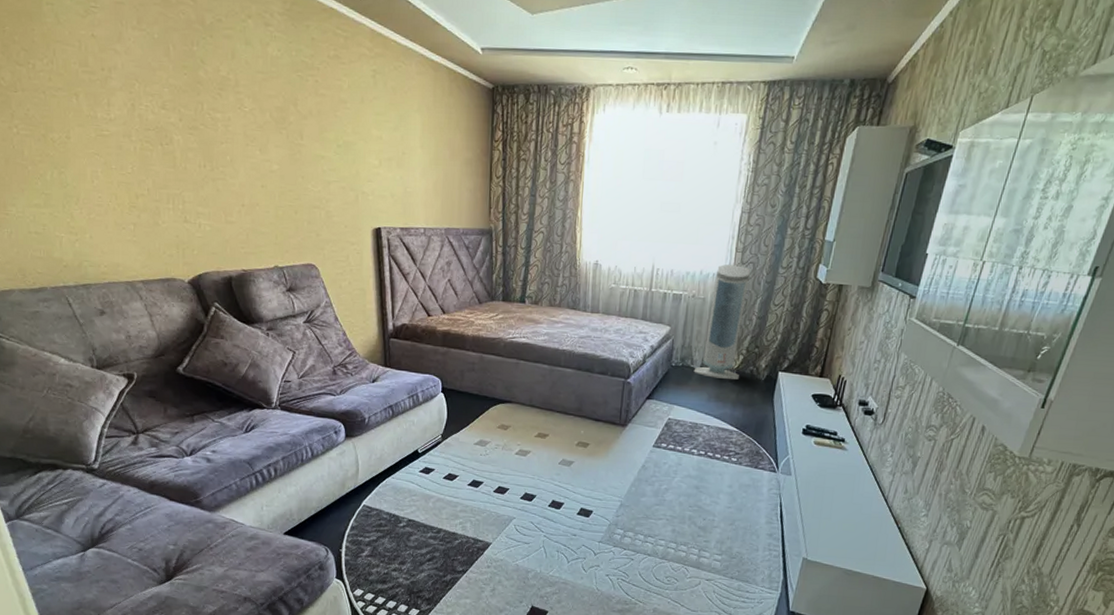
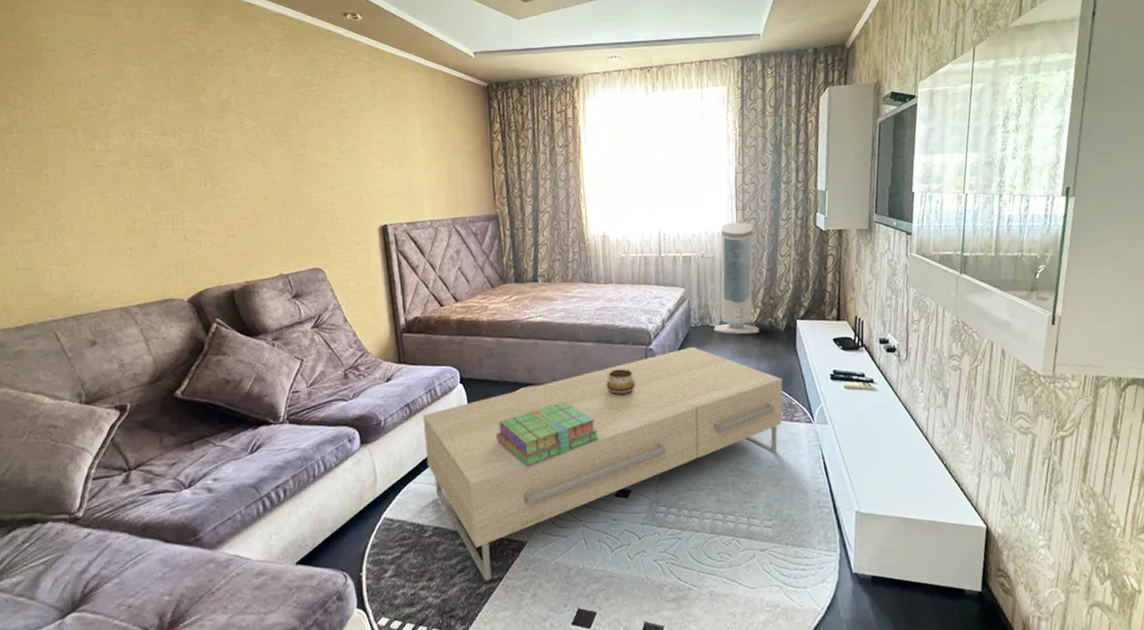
coffee table: none [404,385,754,572] -> present [423,346,783,581]
stack of books: none [472,422,569,477] -> present [497,401,599,467]
decorative bowl: none [581,398,609,424] -> present [606,369,635,396]

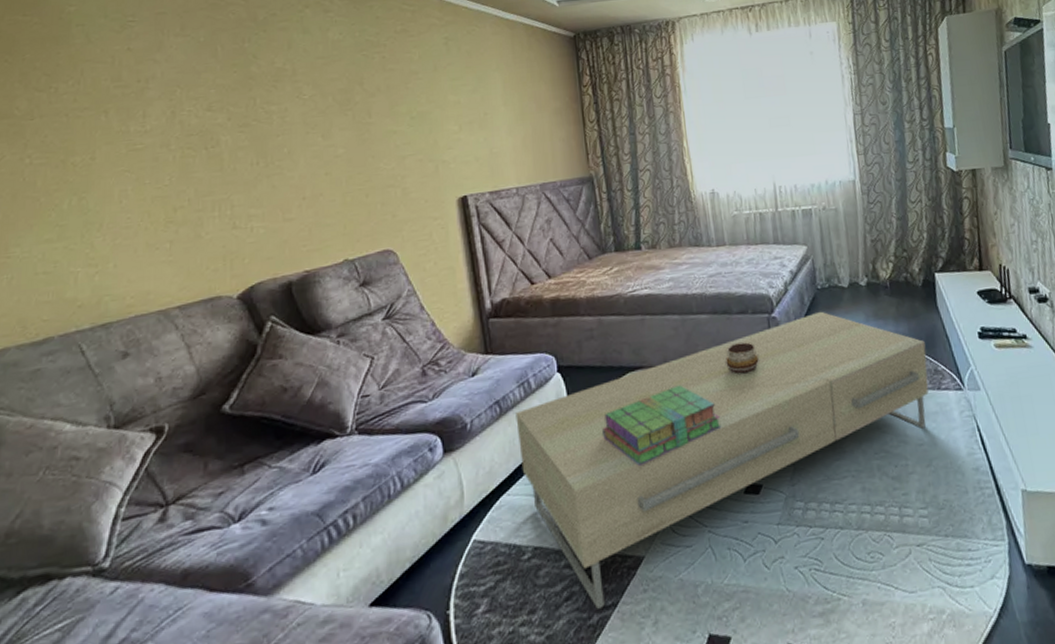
air purifier: present [713,221,759,335] -> none [842,167,894,294]

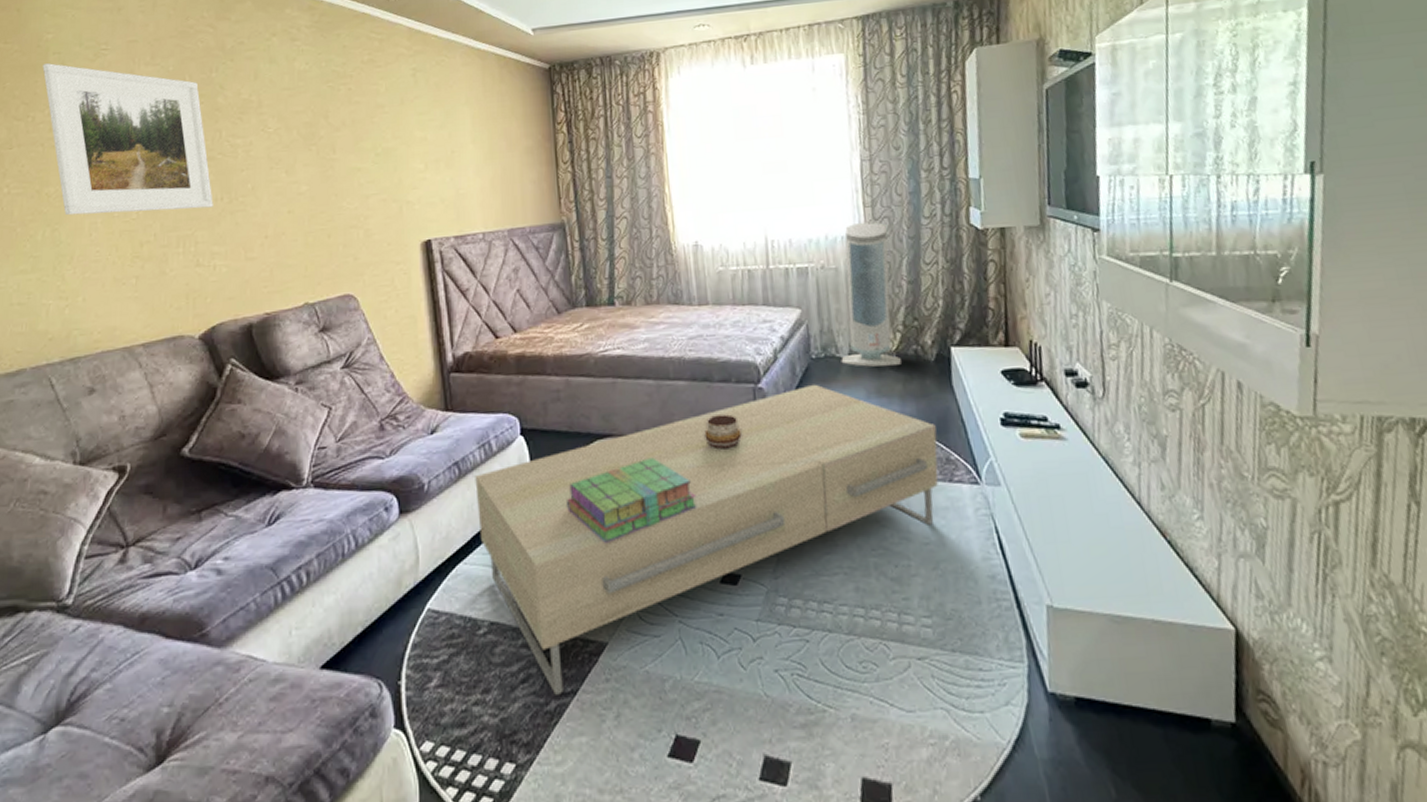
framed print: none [65,35,249,184] -> present [42,63,213,216]
air purifier: none [842,167,894,294] -> present [841,221,901,367]

